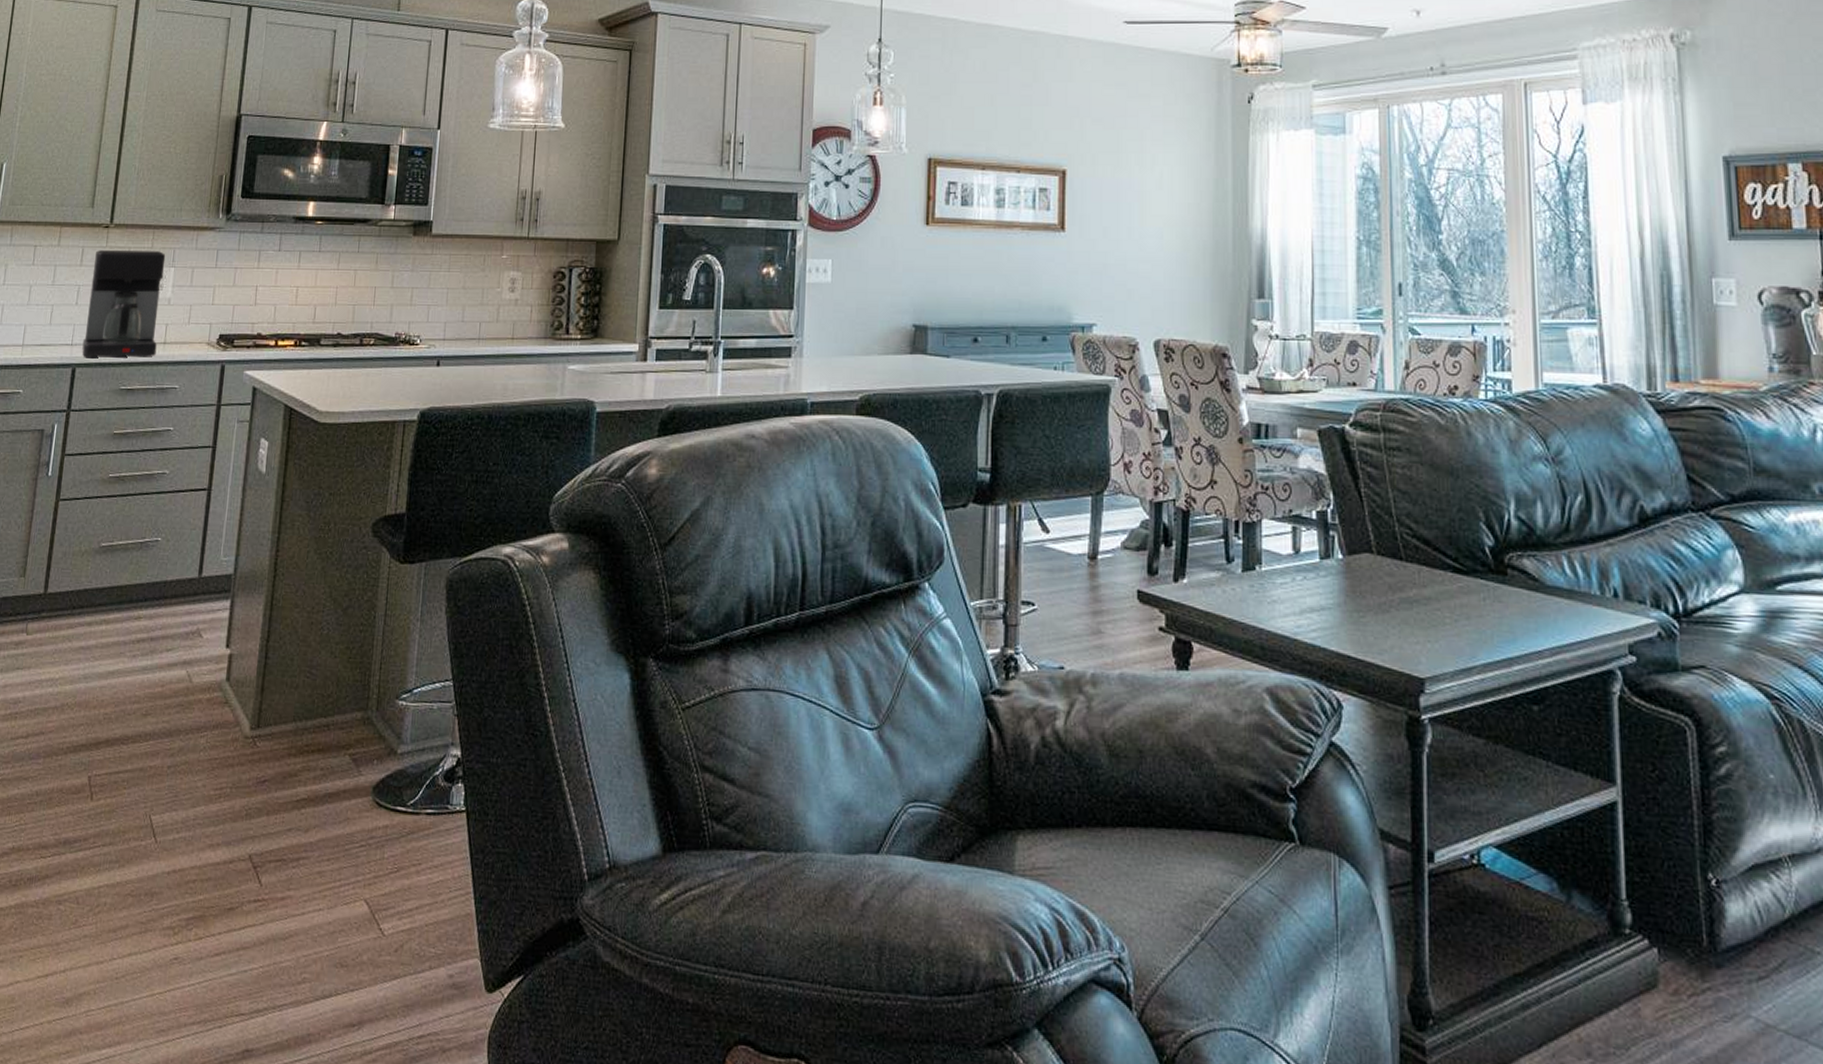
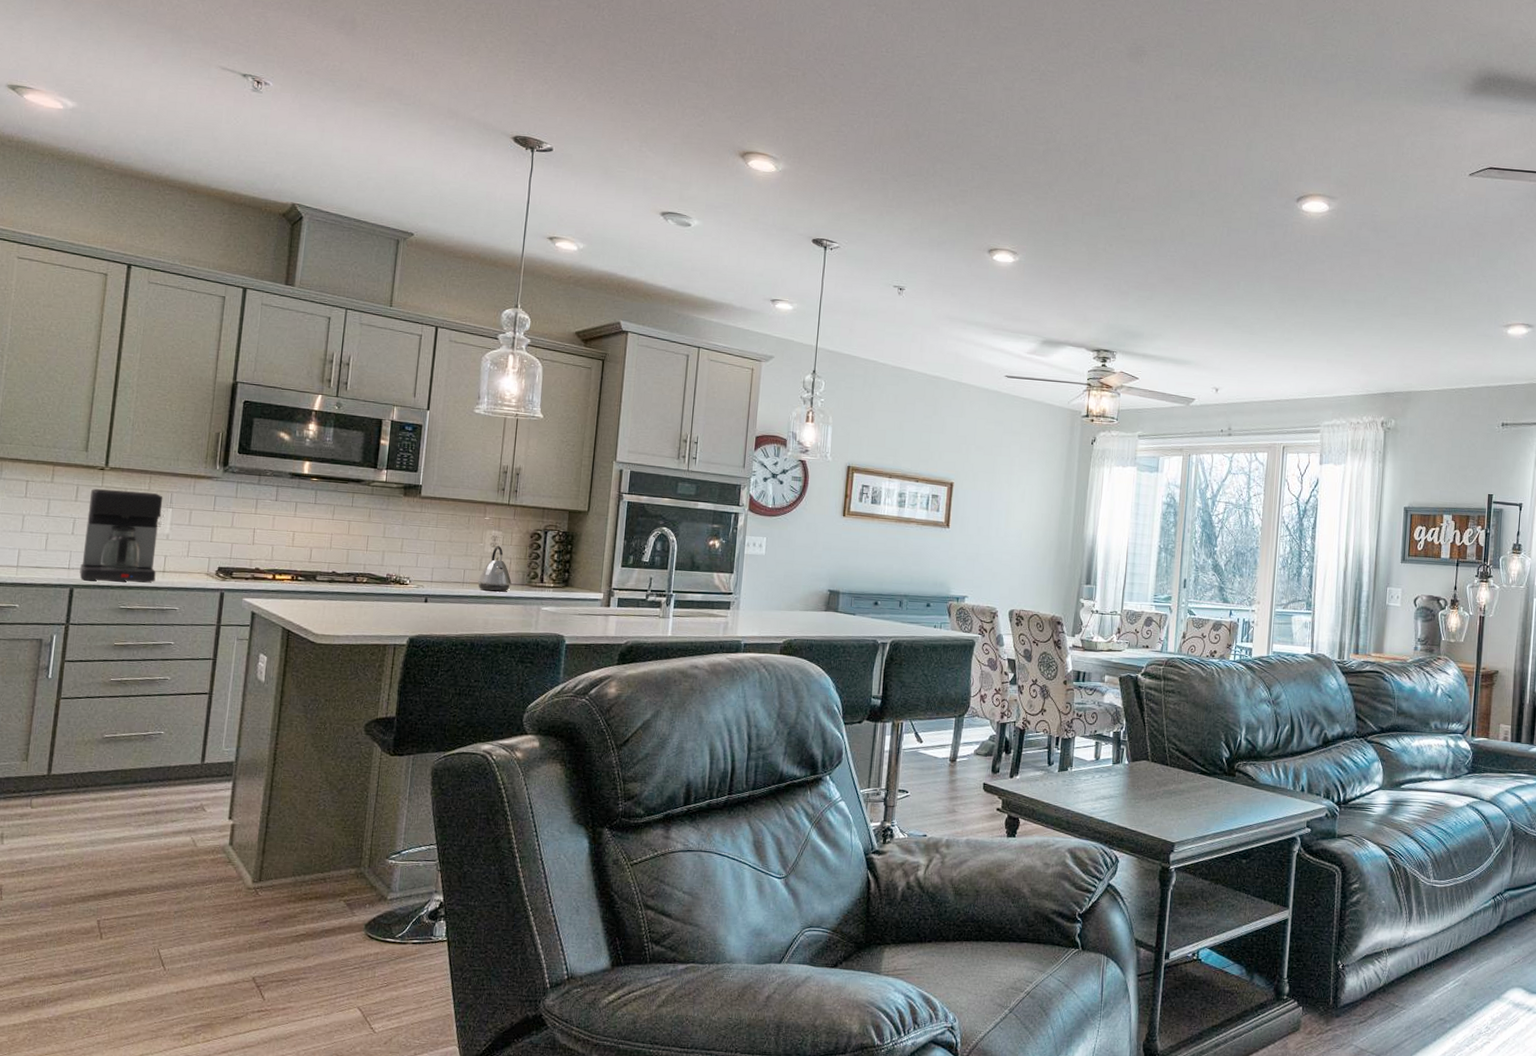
kettle: none [495,290,533,348] -> present [478,546,512,592]

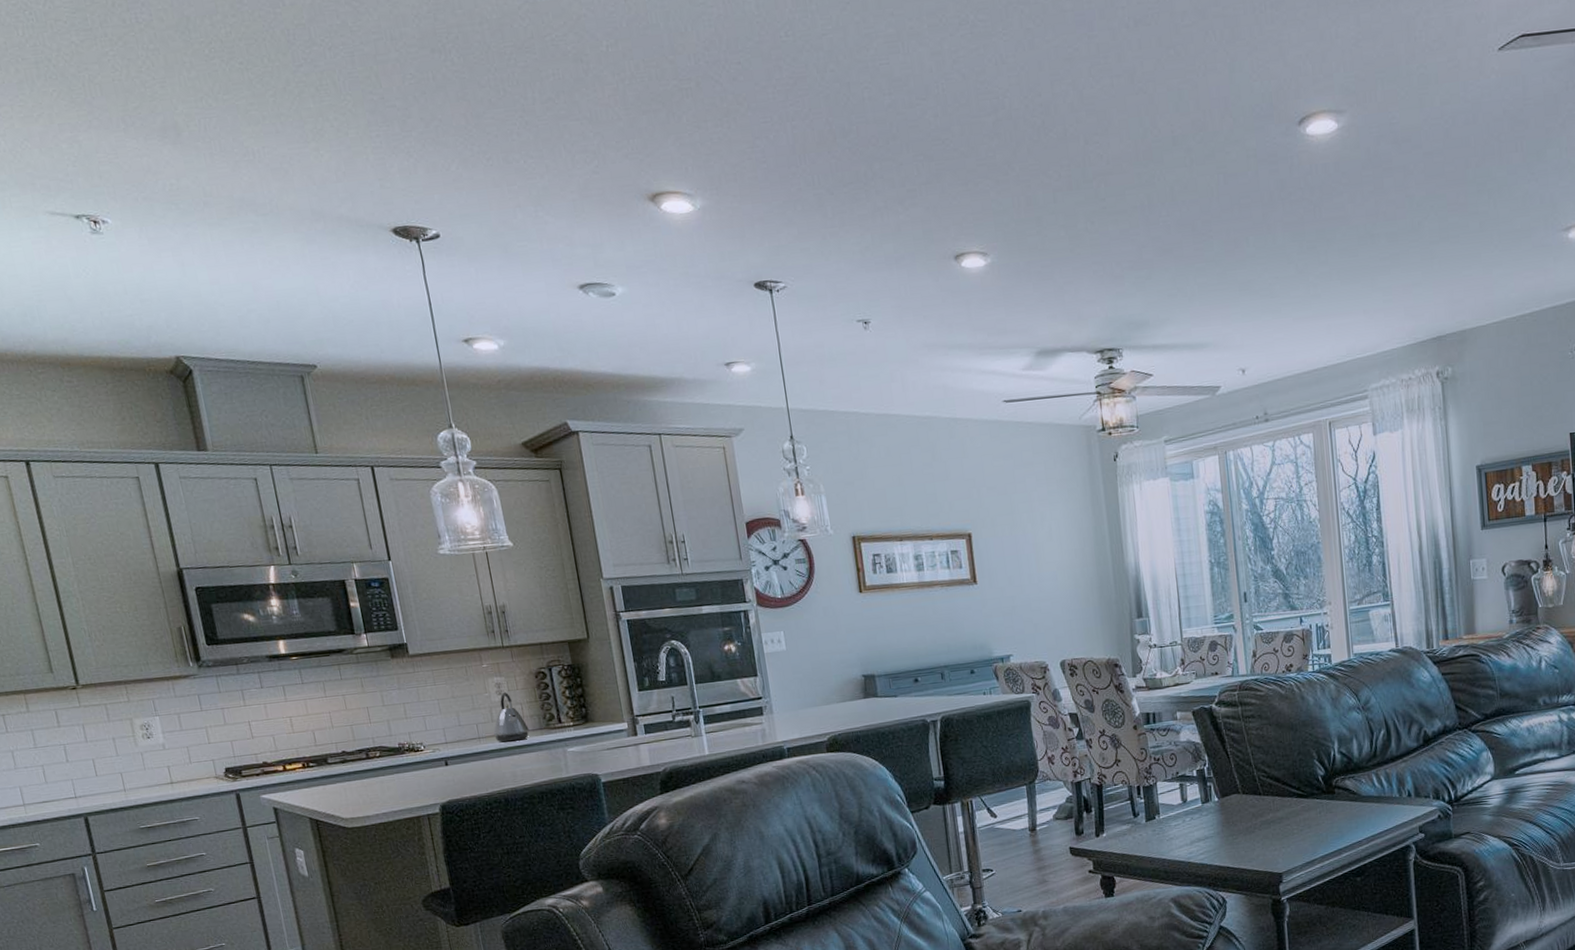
coffee maker: present [79,489,163,583] -> none [71,703,166,806]

